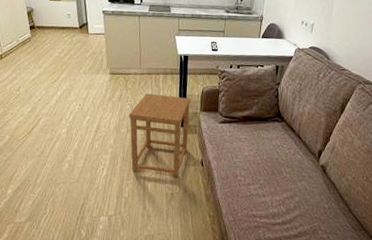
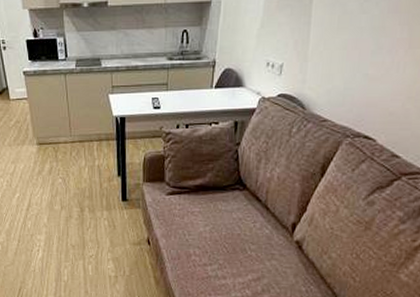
side table: present [129,93,190,178] -> none [62,164,131,258]

